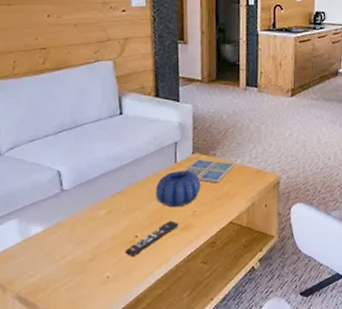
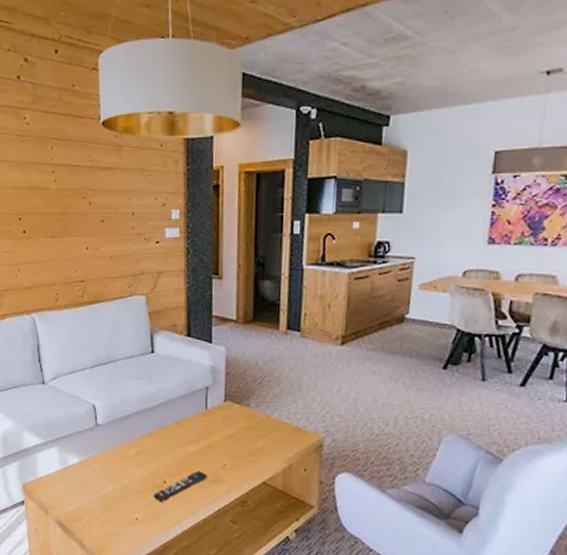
decorative bowl: present [155,170,201,208] -> none [184,418,233,458]
drink coaster: present [184,159,234,183] -> none [215,408,270,437]

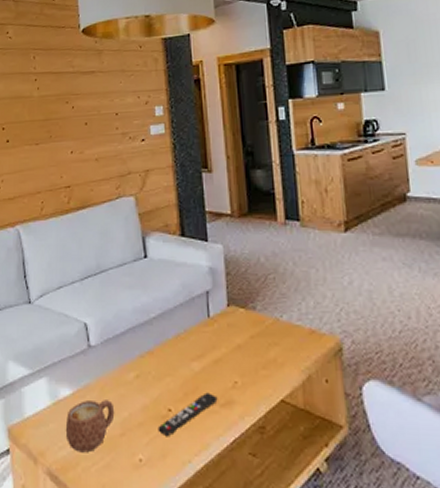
mug: none [73,468,117,509] -> present [65,400,115,453]

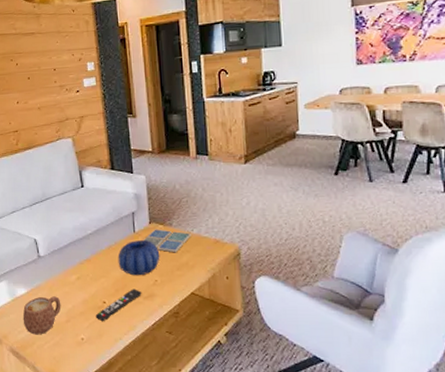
decorative bowl: none [187,327,241,376] -> present [118,239,160,276]
drink coaster: none [219,313,280,346] -> present [143,229,191,253]

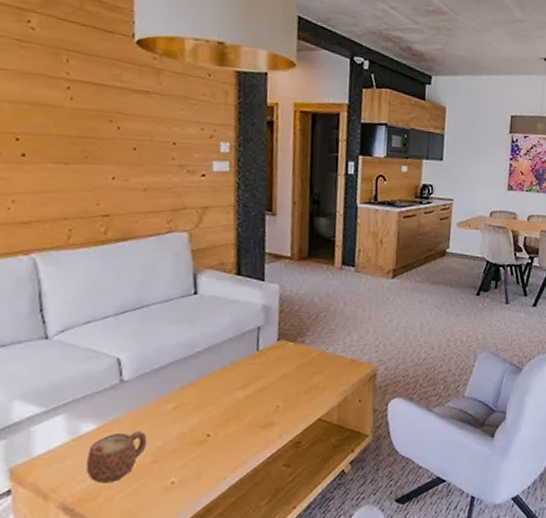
remote control: present [95,289,142,322] -> none [194,417,259,460]
decorative bowl: present [118,239,160,276] -> none [232,359,286,402]
drink coaster: present [143,229,191,253] -> none [267,347,325,375]

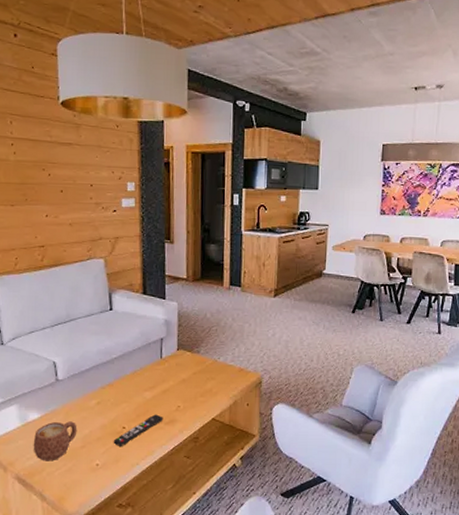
remote control: none [194,417,259,460] -> present [113,414,164,447]

